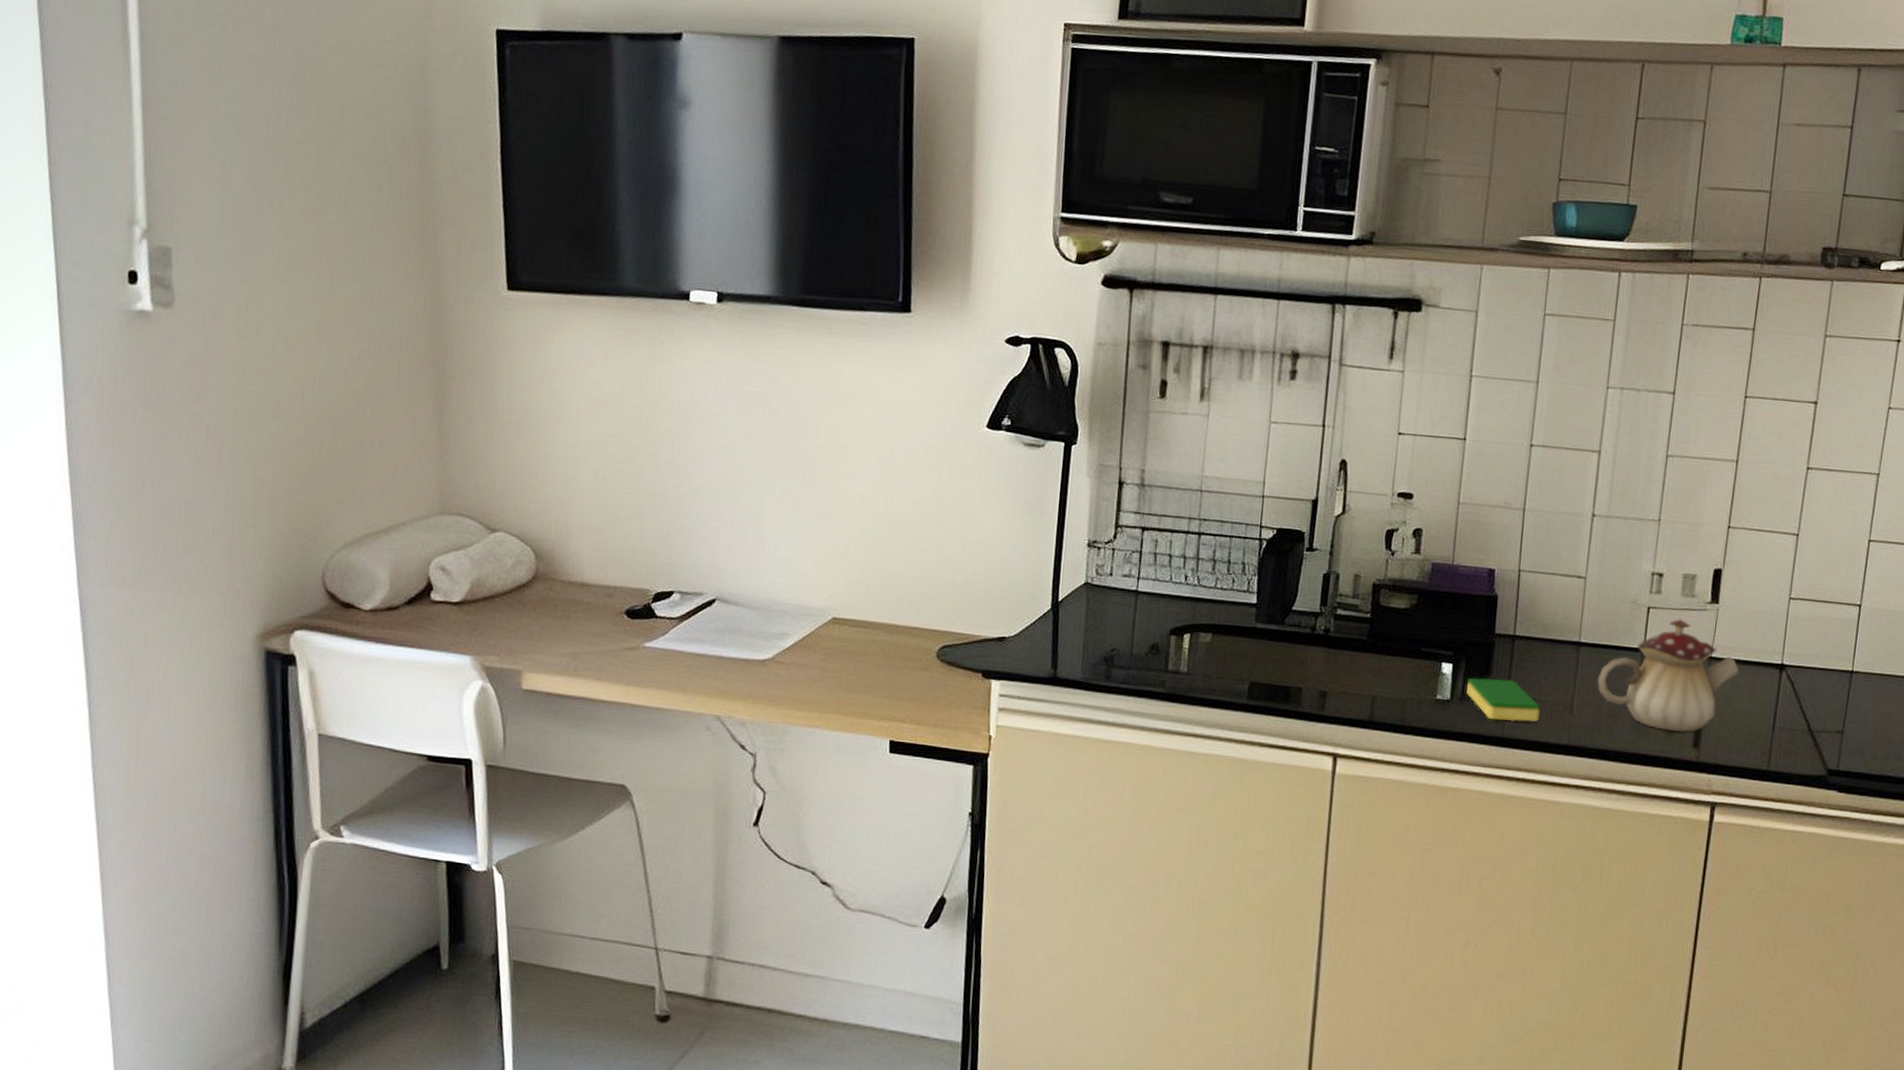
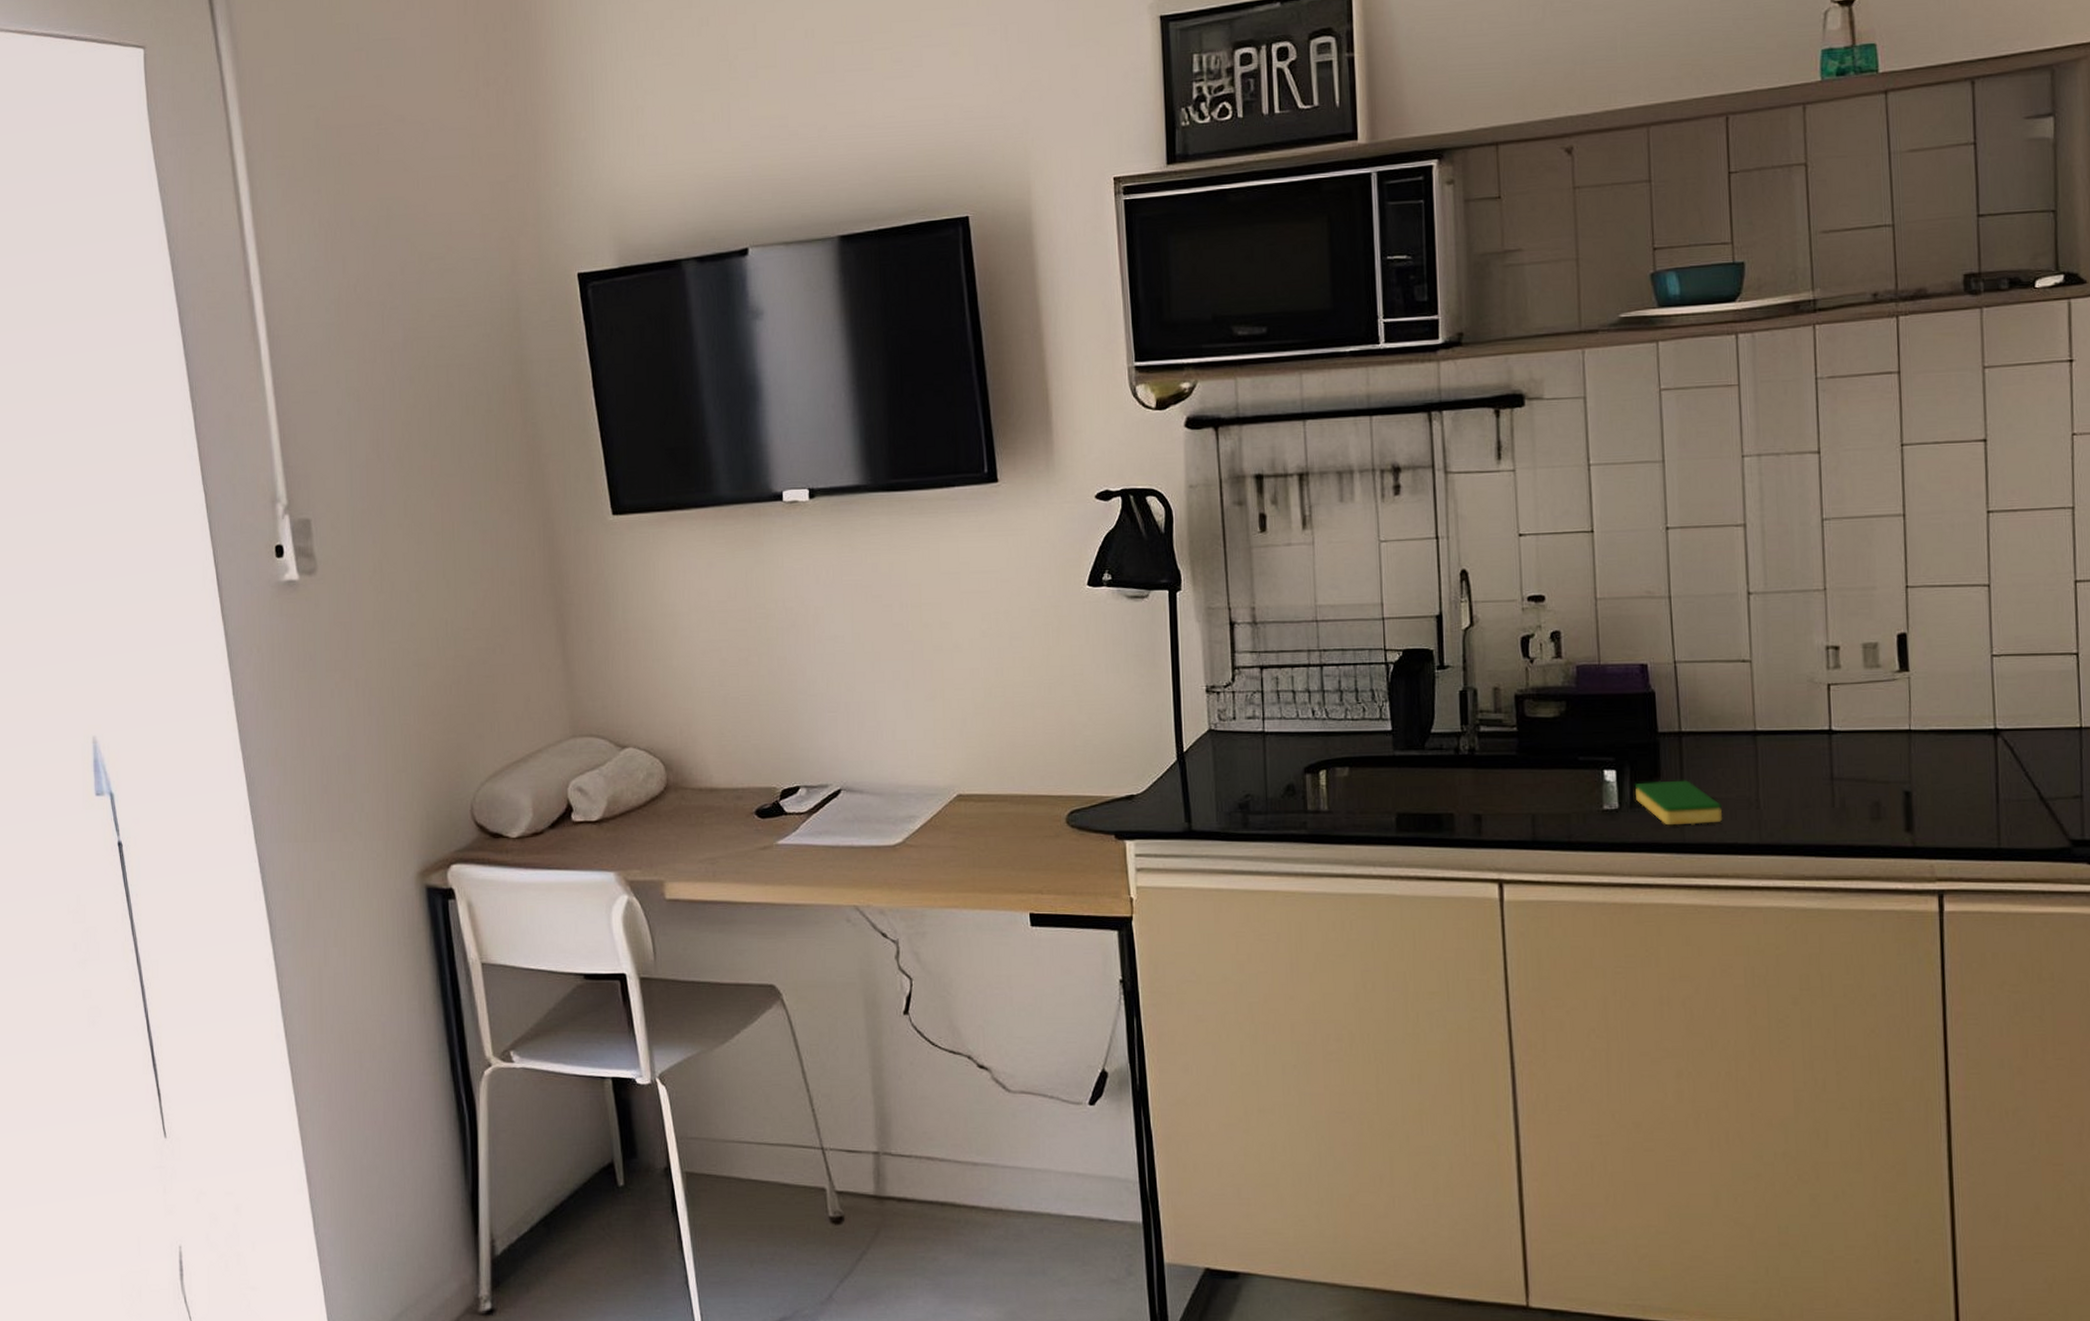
teapot: present [1597,619,1739,732] -> none [1782,693,1946,817]

